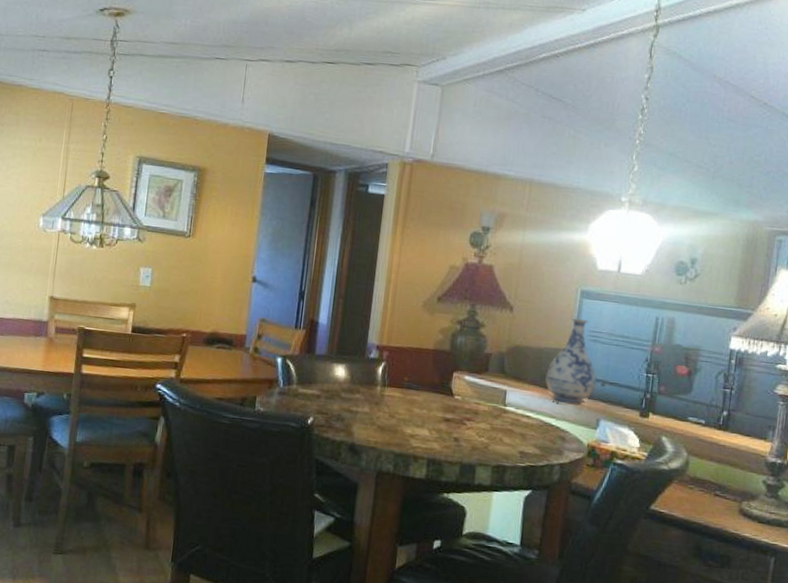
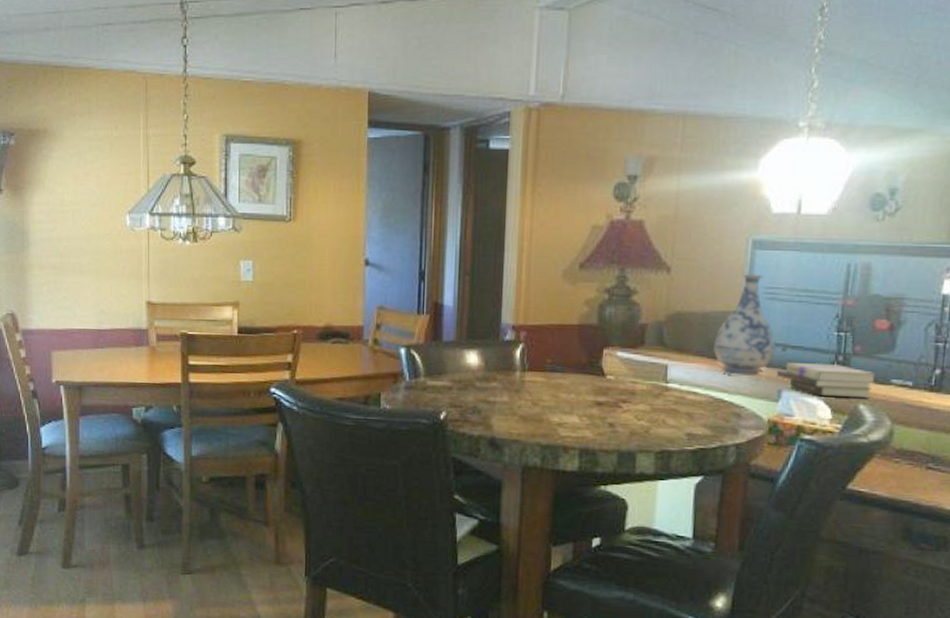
books: none [596,396,676,432] -> present [776,363,876,399]

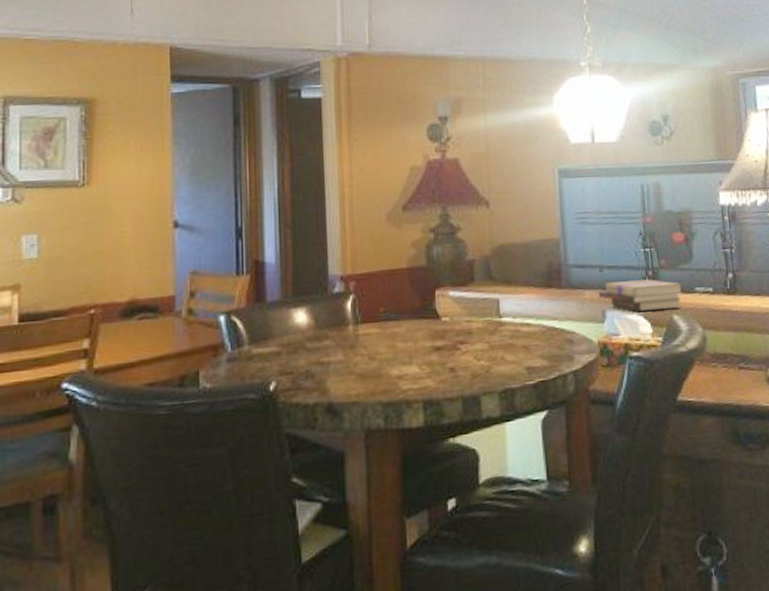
vase: present [713,273,776,376] -> none [538,201,594,301]

